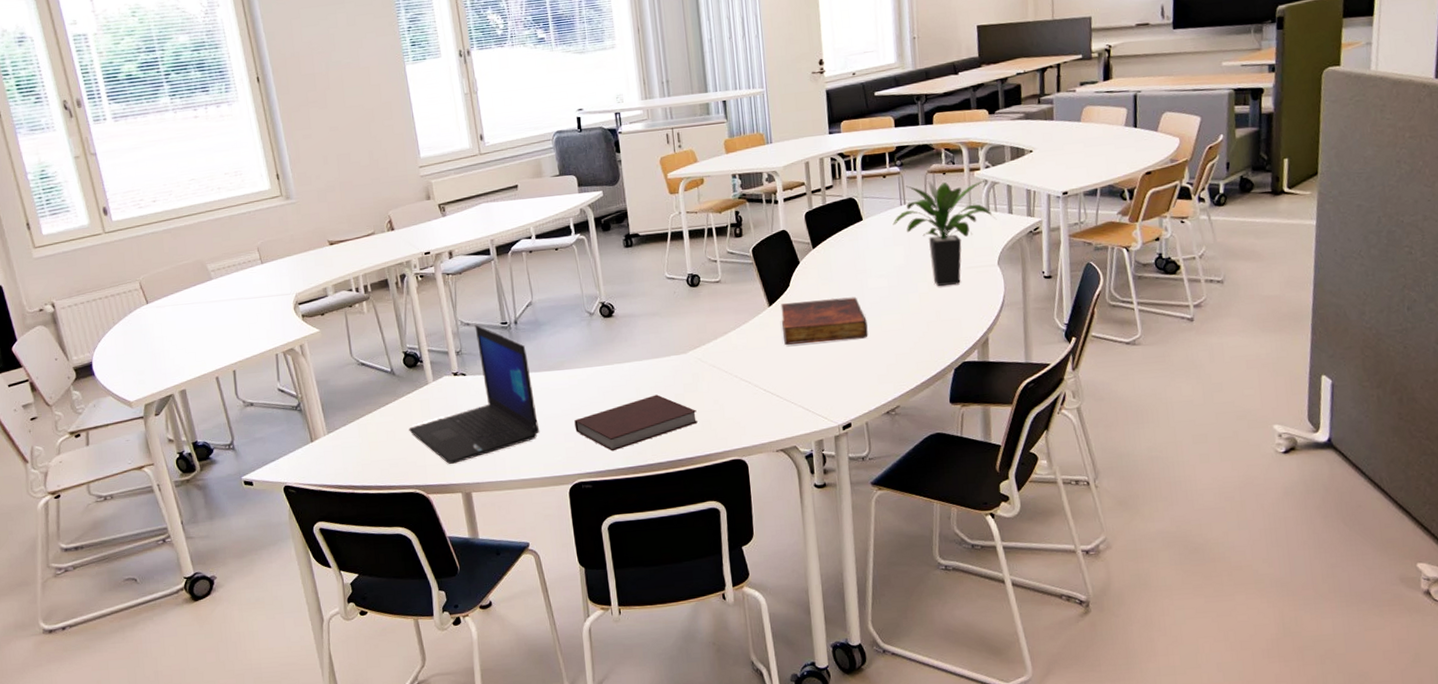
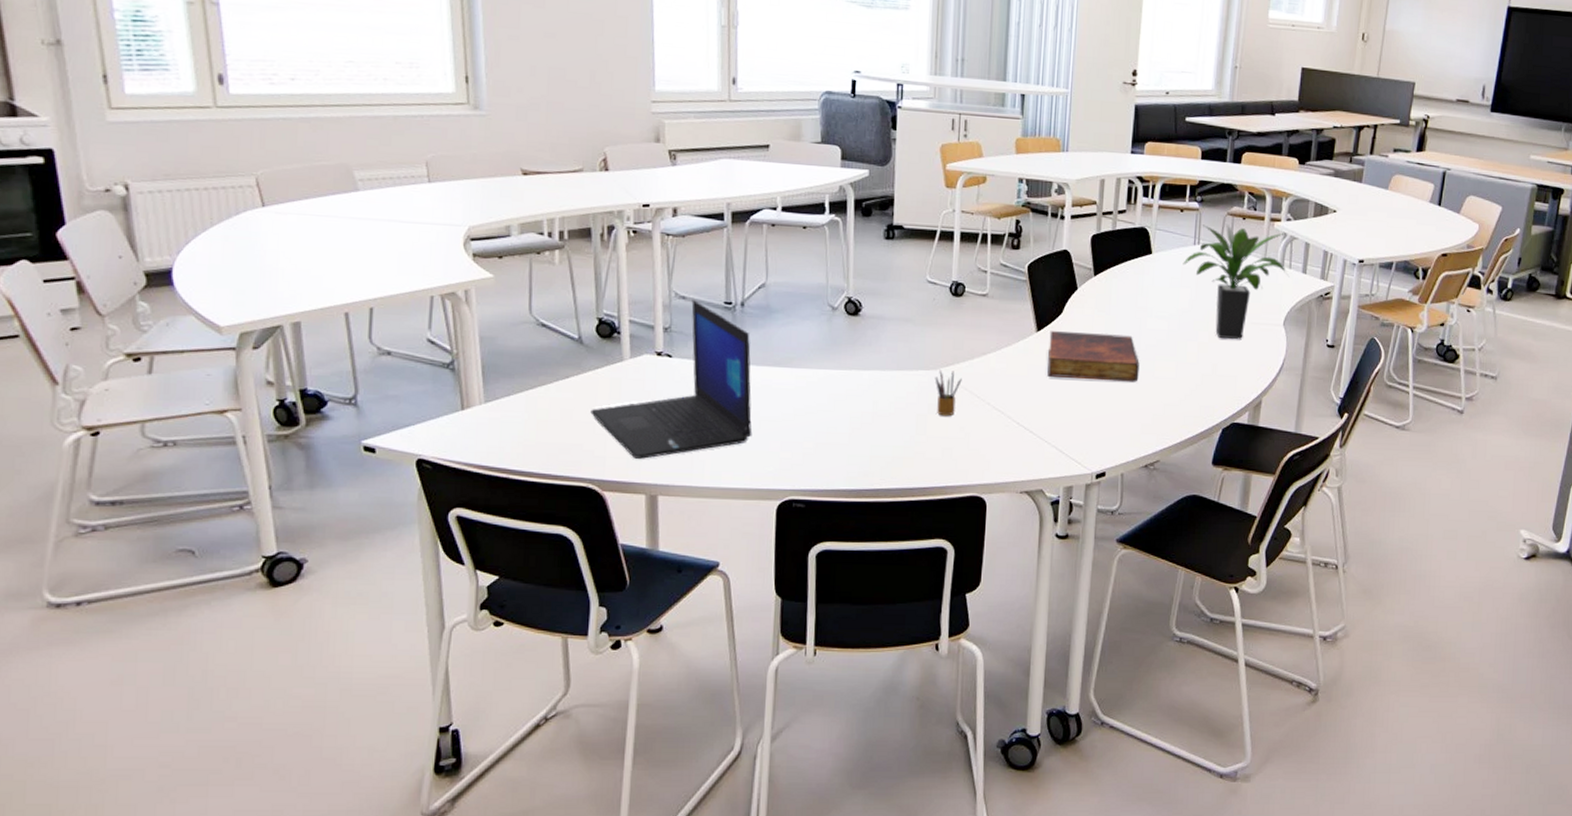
notebook: present [574,394,698,451] -> none [795,411,939,469]
pencil box: none [685,352,710,393] -> present [935,370,962,416]

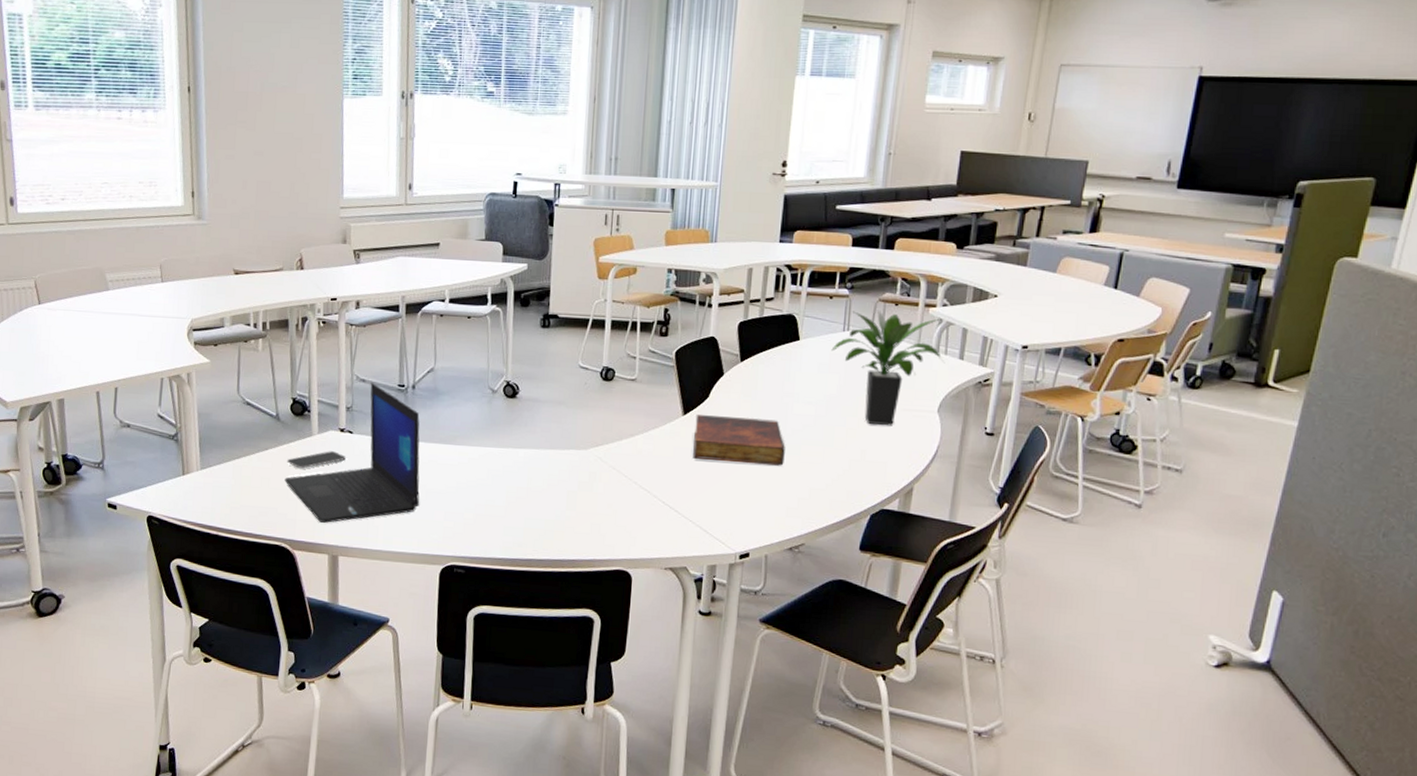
smartphone: none [593,377,665,399] -> present [287,451,347,469]
pencil box: present [935,370,962,416] -> none [585,450,611,494]

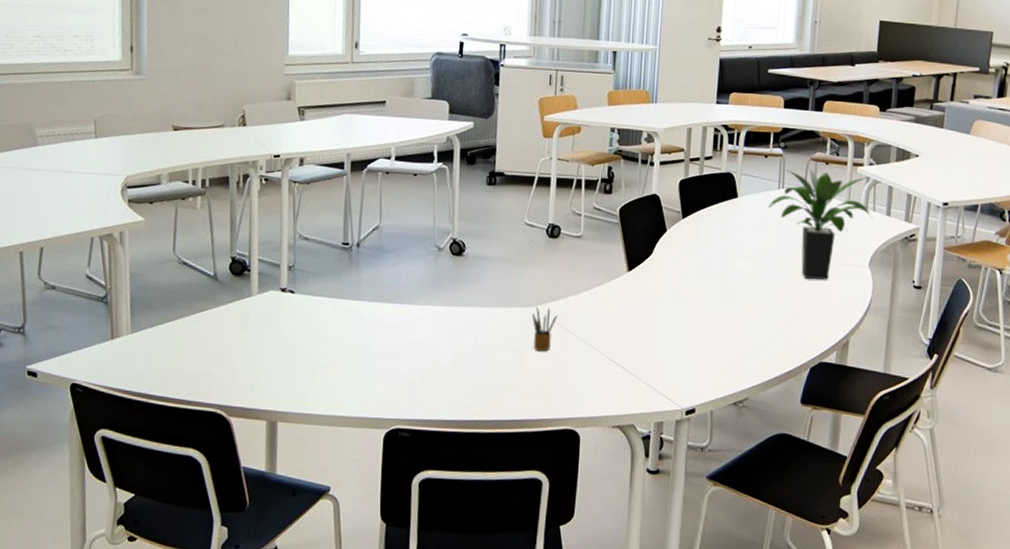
laptop: present [284,383,420,523] -> none [221,241,364,387]
smartphone: present [287,451,347,469] -> none [224,312,288,331]
pencil box: none [585,450,611,494] -> present [532,307,557,352]
book: present [693,413,785,466] -> none [638,270,727,321]

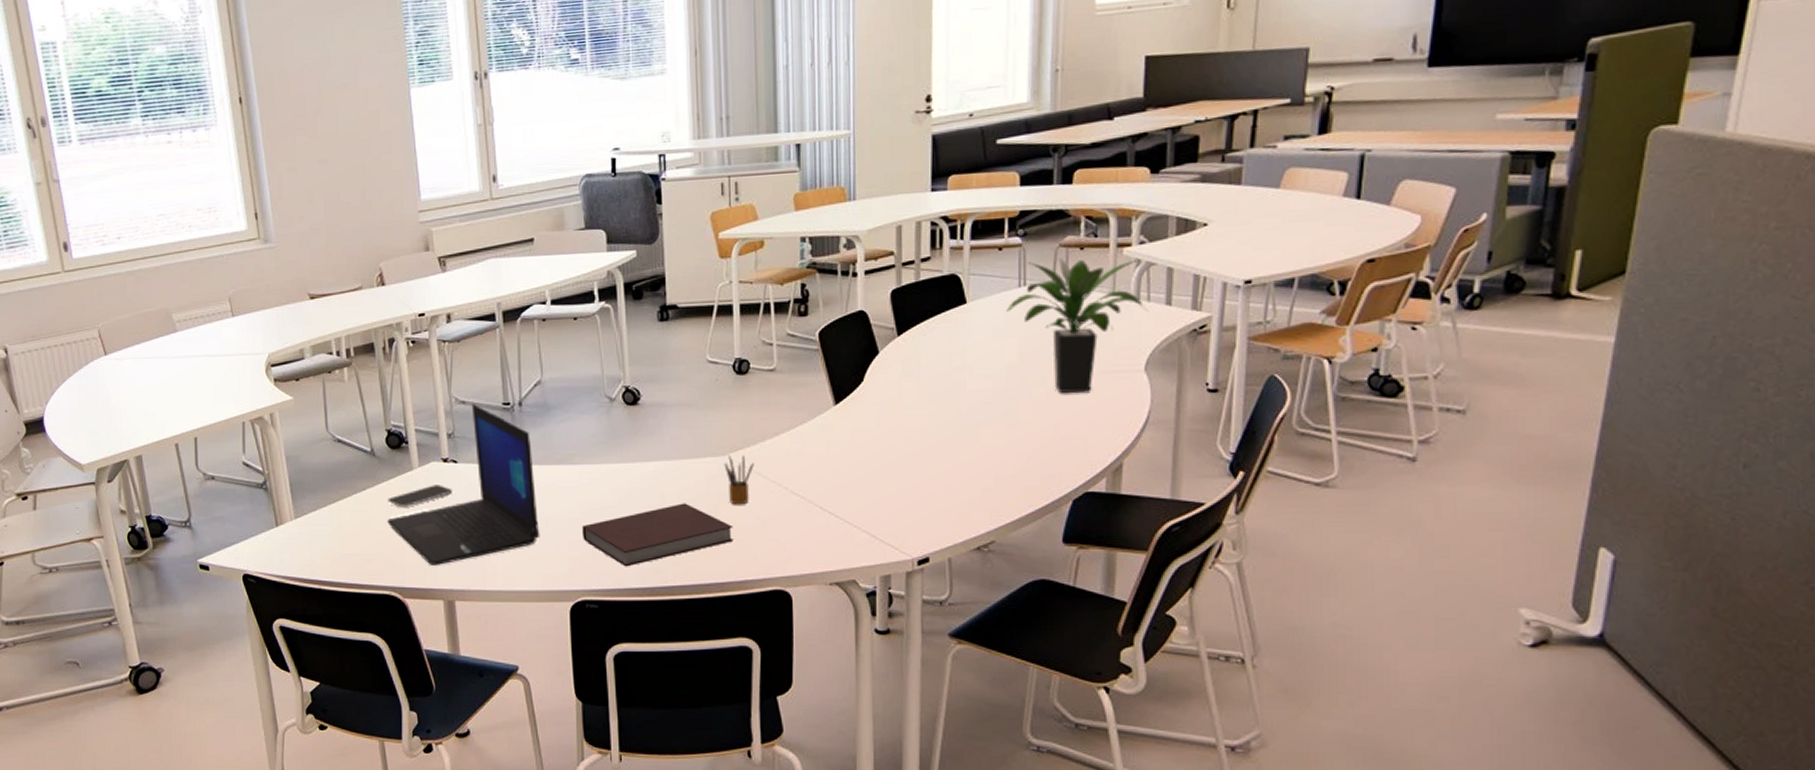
laptop: none [221,241,364,387] -> present [387,404,540,565]
smartphone: none [224,312,288,331] -> present [388,485,453,507]
notebook: none [402,346,535,400] -> present [582,503,733,567]

